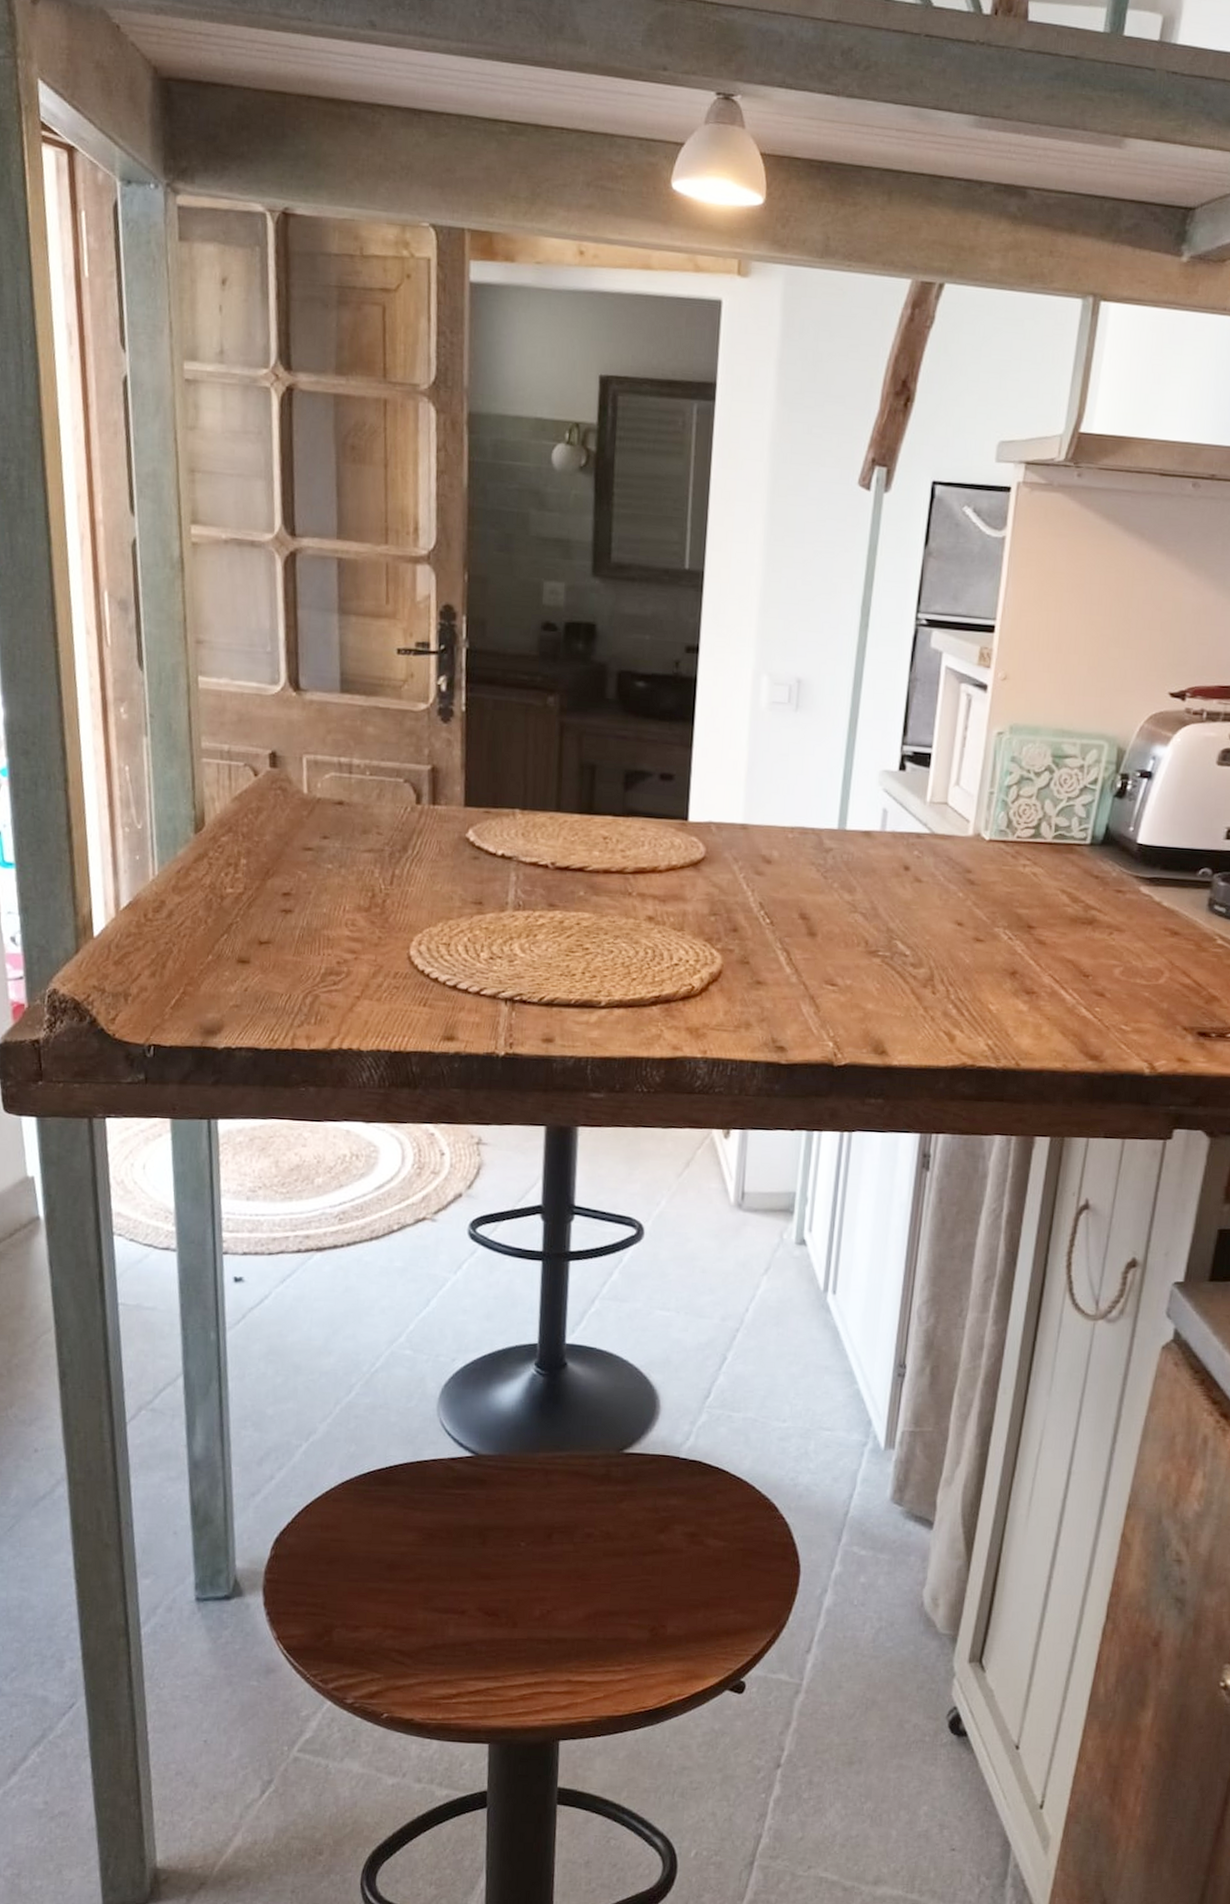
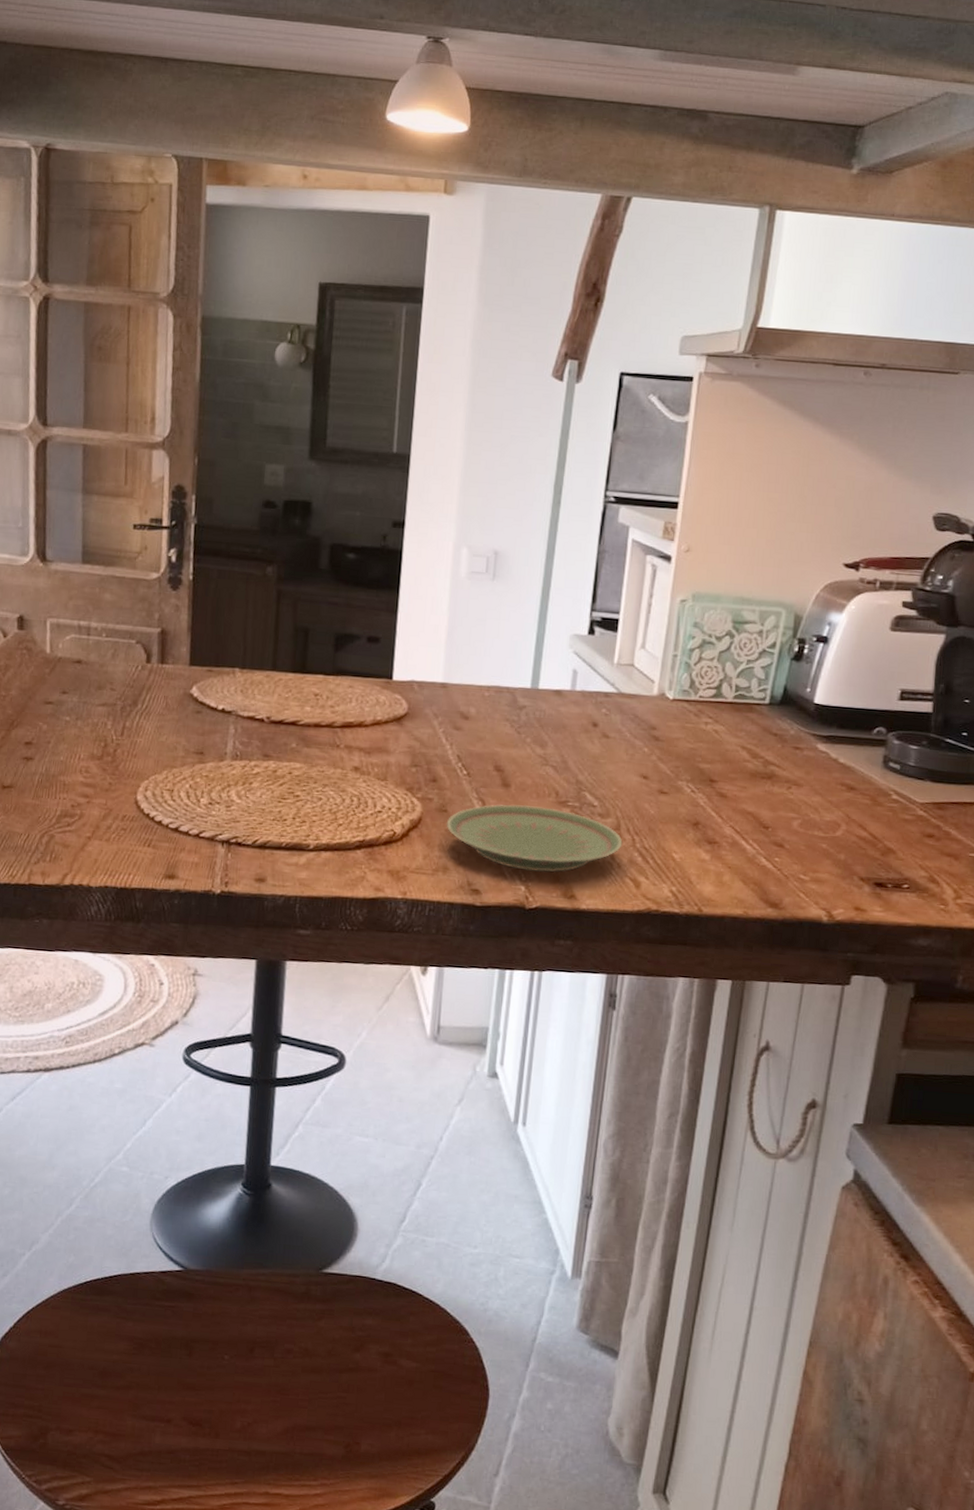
plate: none [748,955,936,1027] -> present [446,804,623,872]

